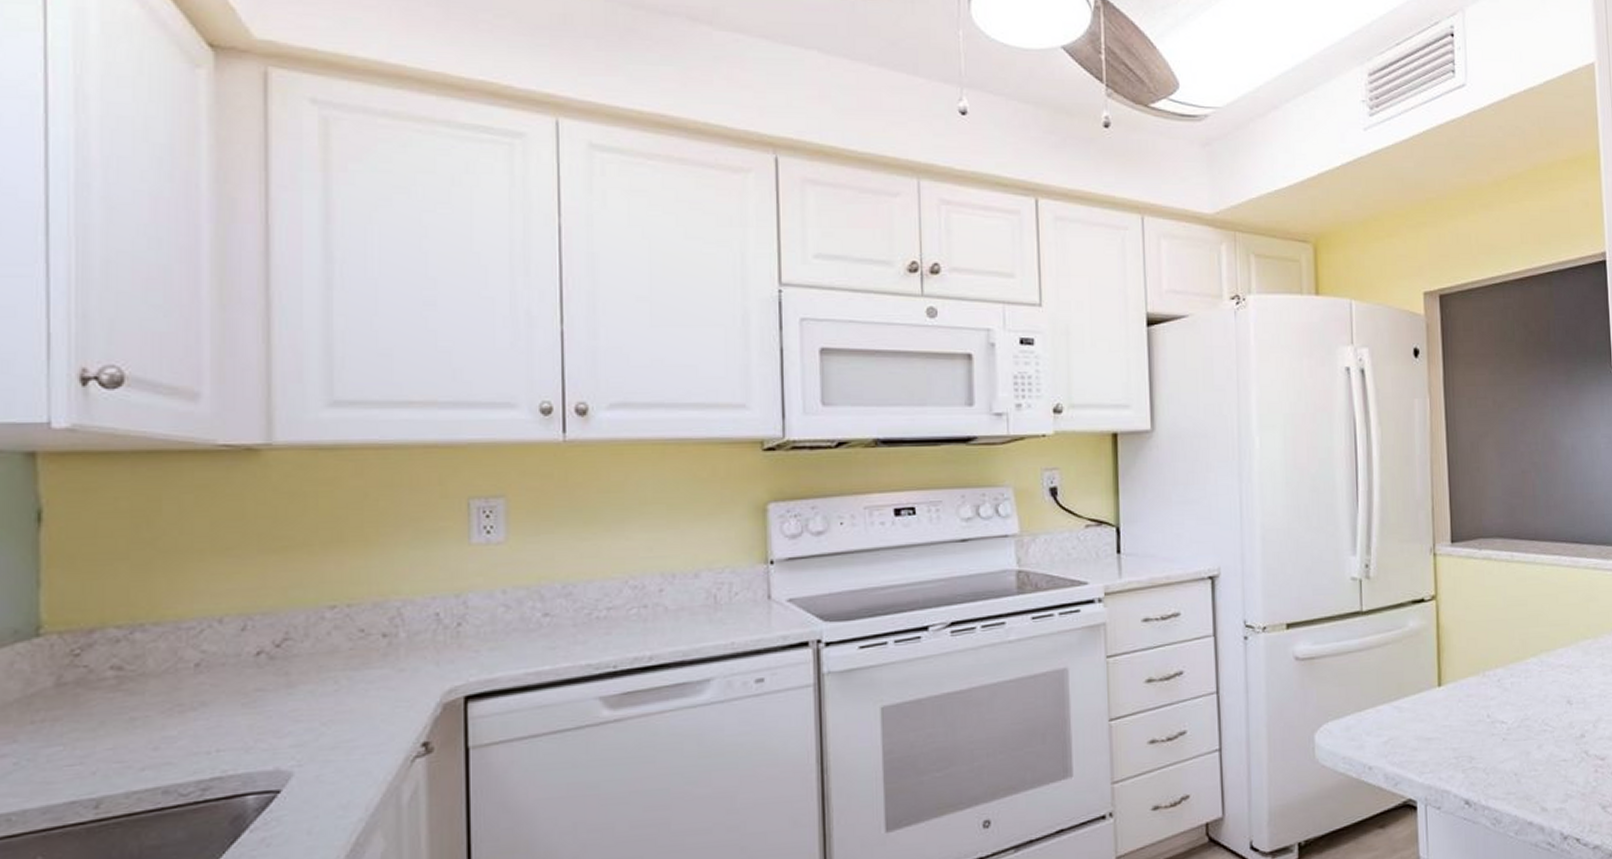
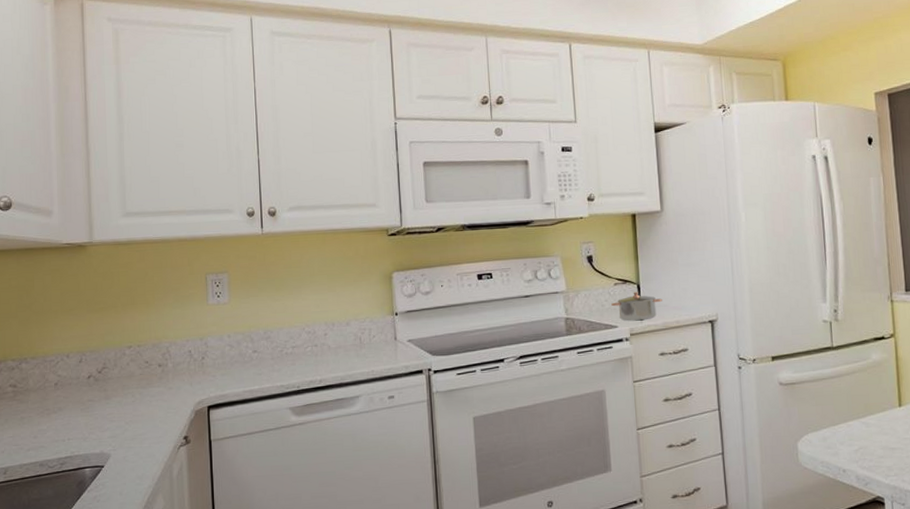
cooking pot: none [1080,537,1149,576] -> present [611,292,662,321]

